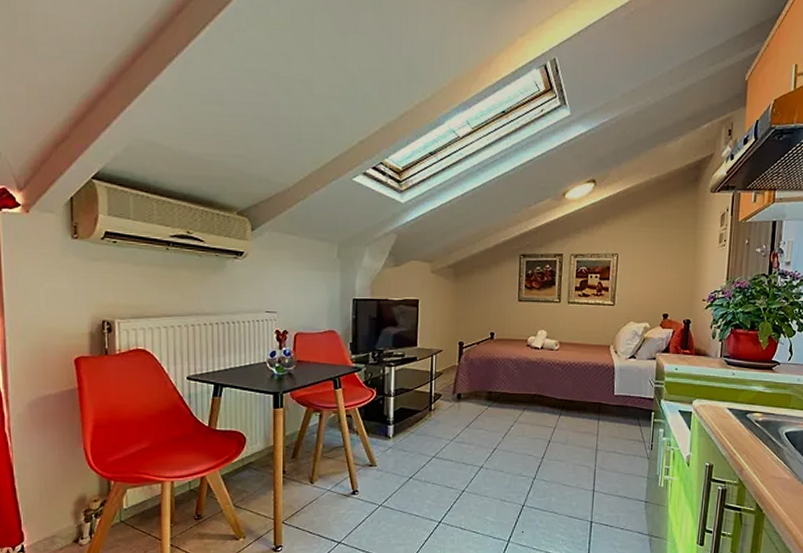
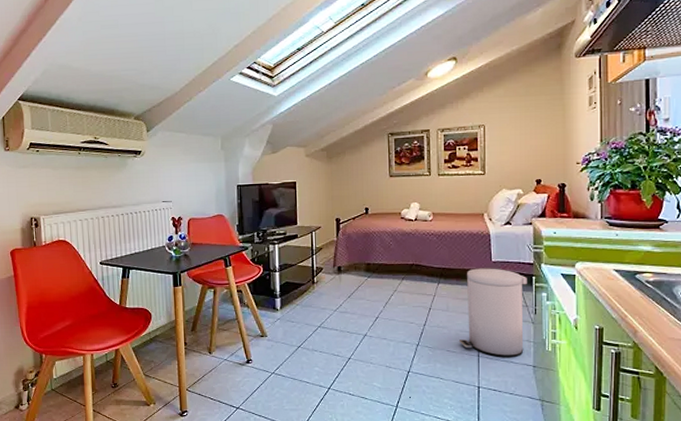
pedal bin: none [575,401,647,493] -> present [458,268,527,358]

